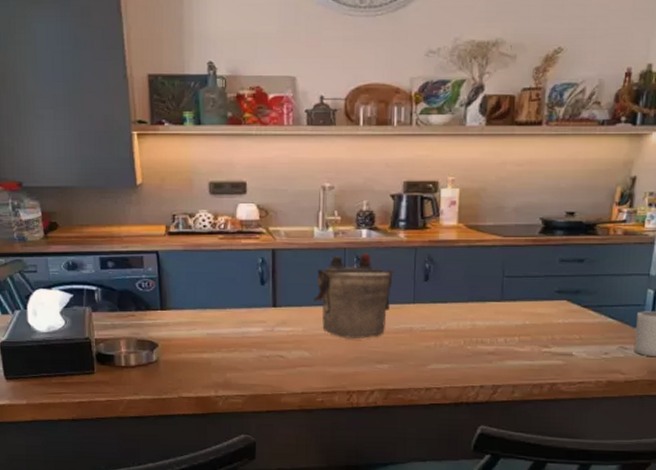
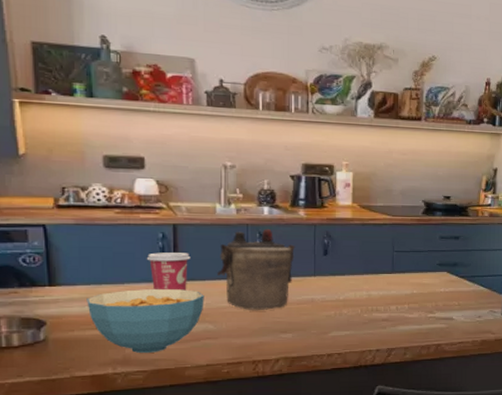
cereal bowl: none [193,314,301,378] -> present [87,289,204,353]
cup: none [246,278,288,317] -> present [146,252,191,291]

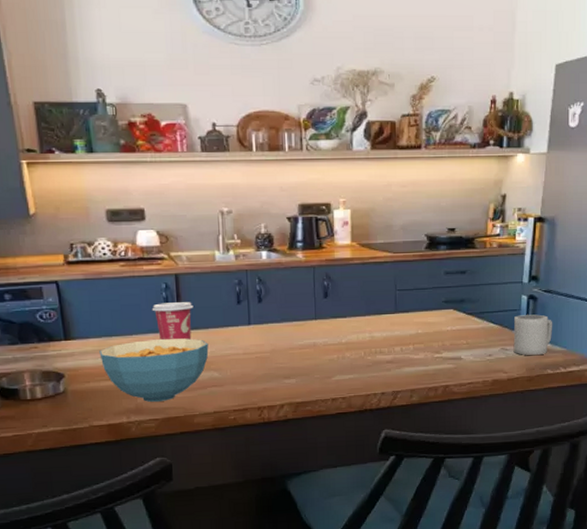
teapot: present [217,228,296,311] -> none [219,273,295,358]

